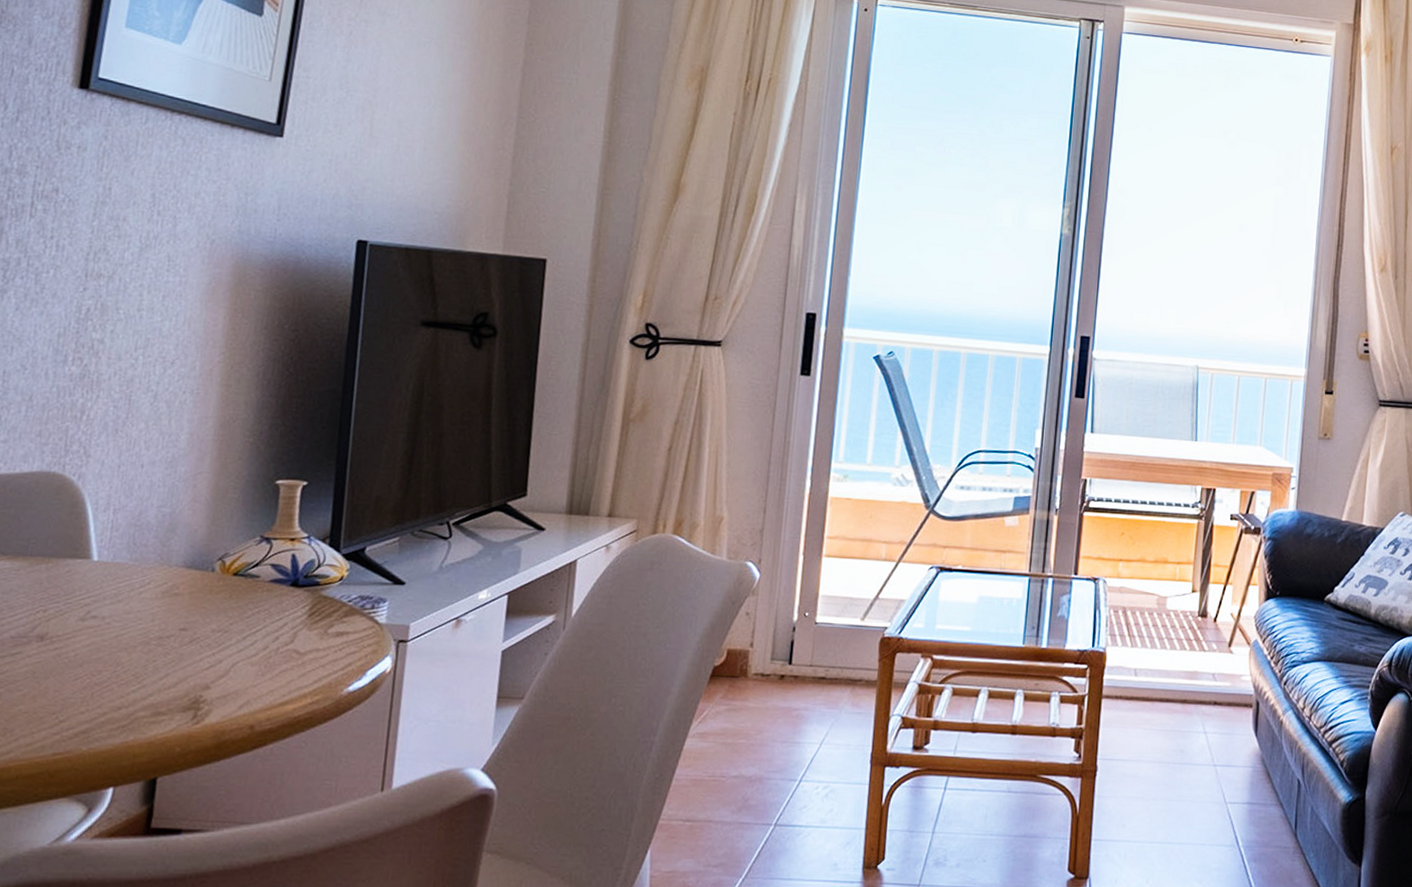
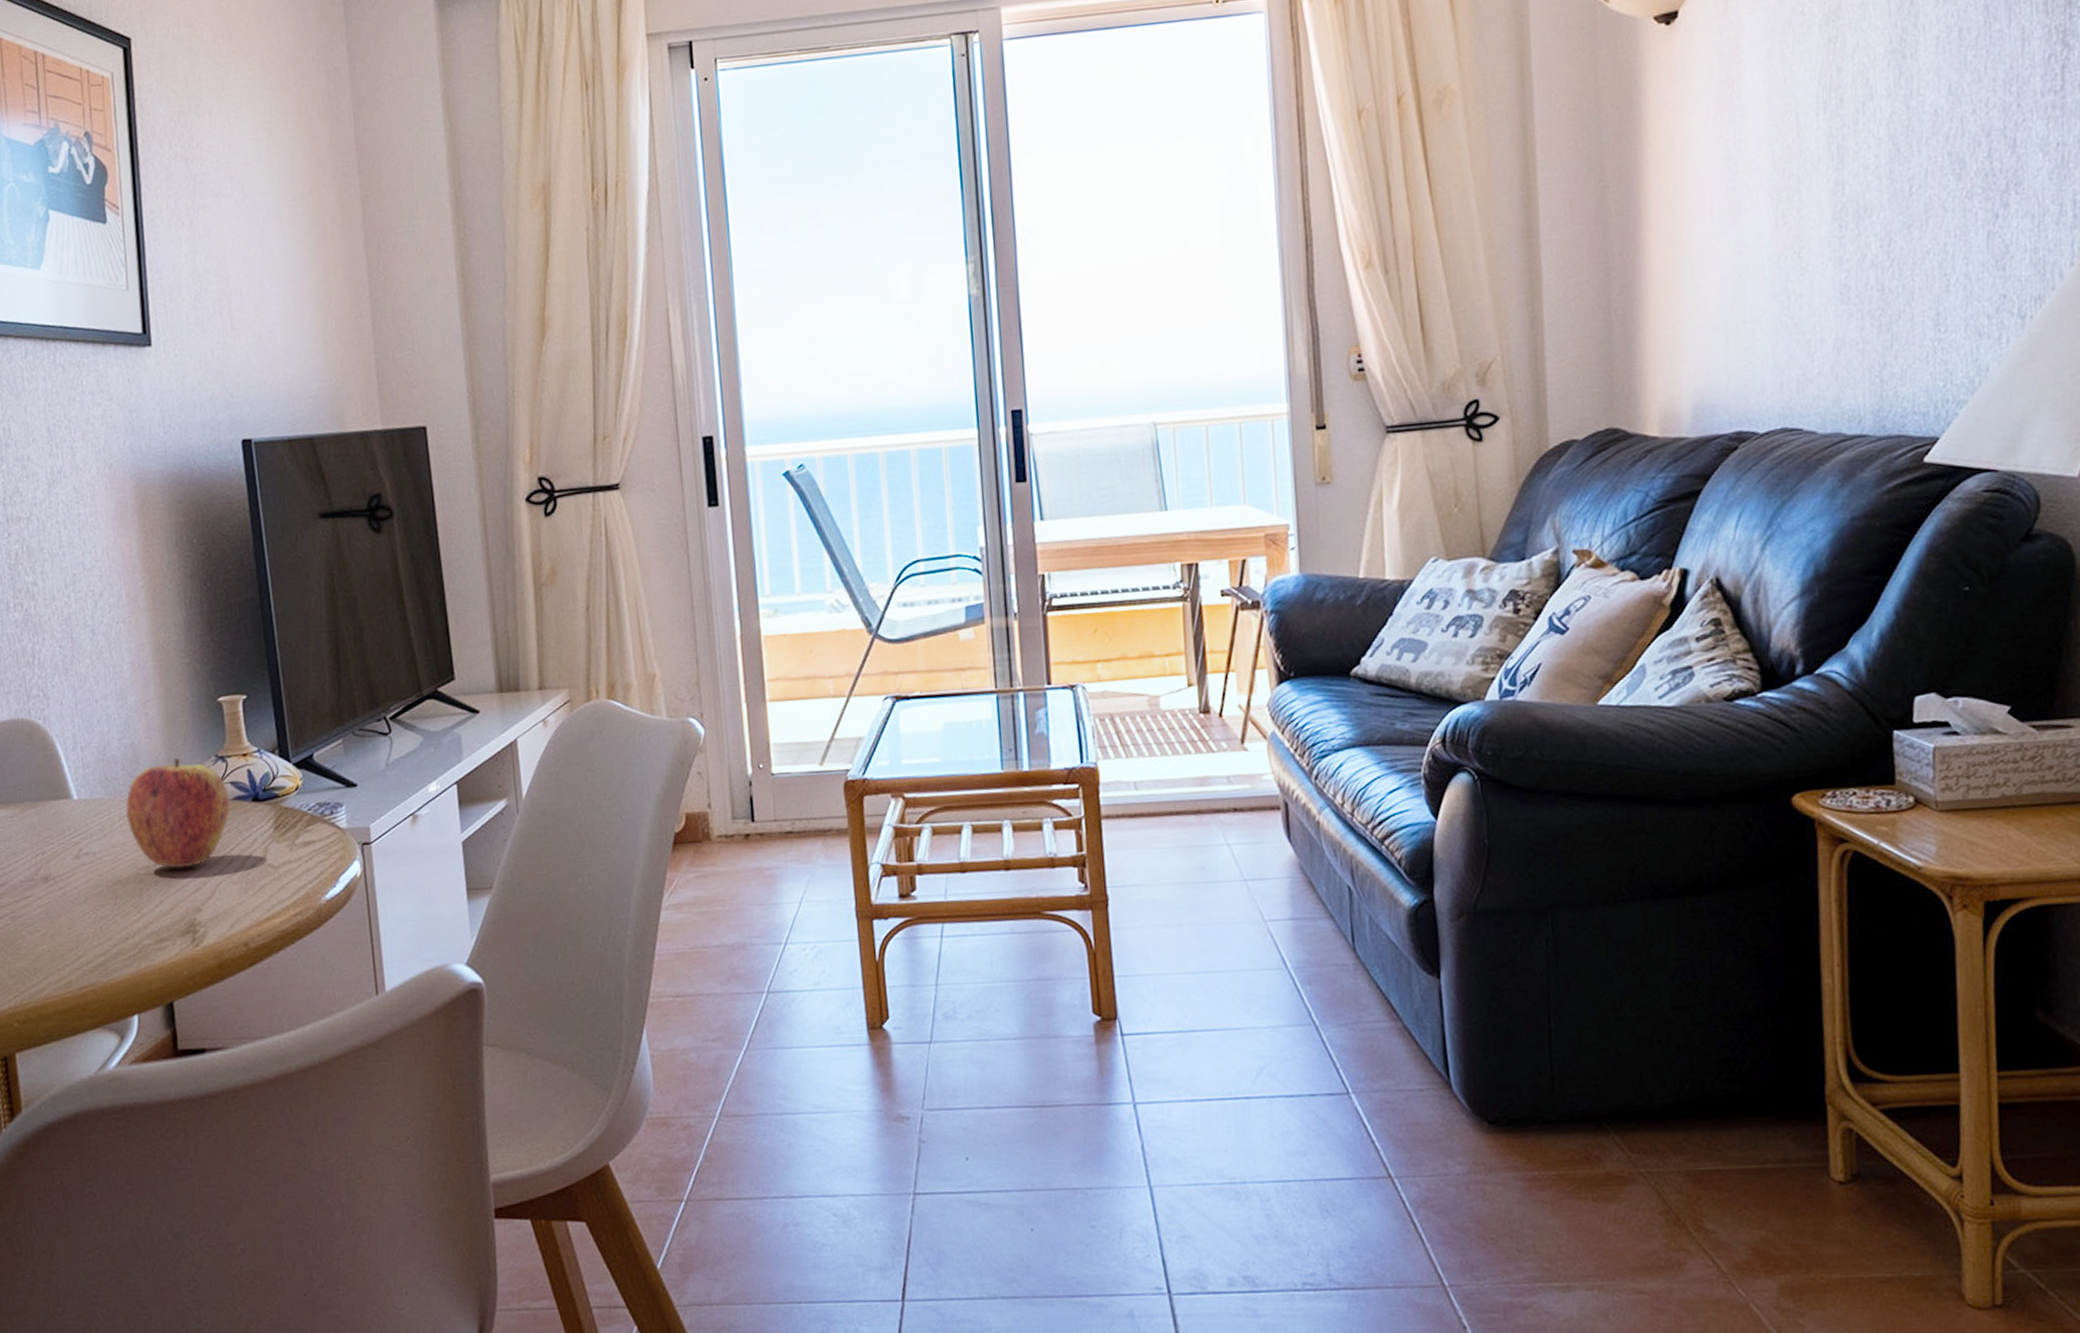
apple: none [148,534,267,643] -> present [125,758,229,869]

